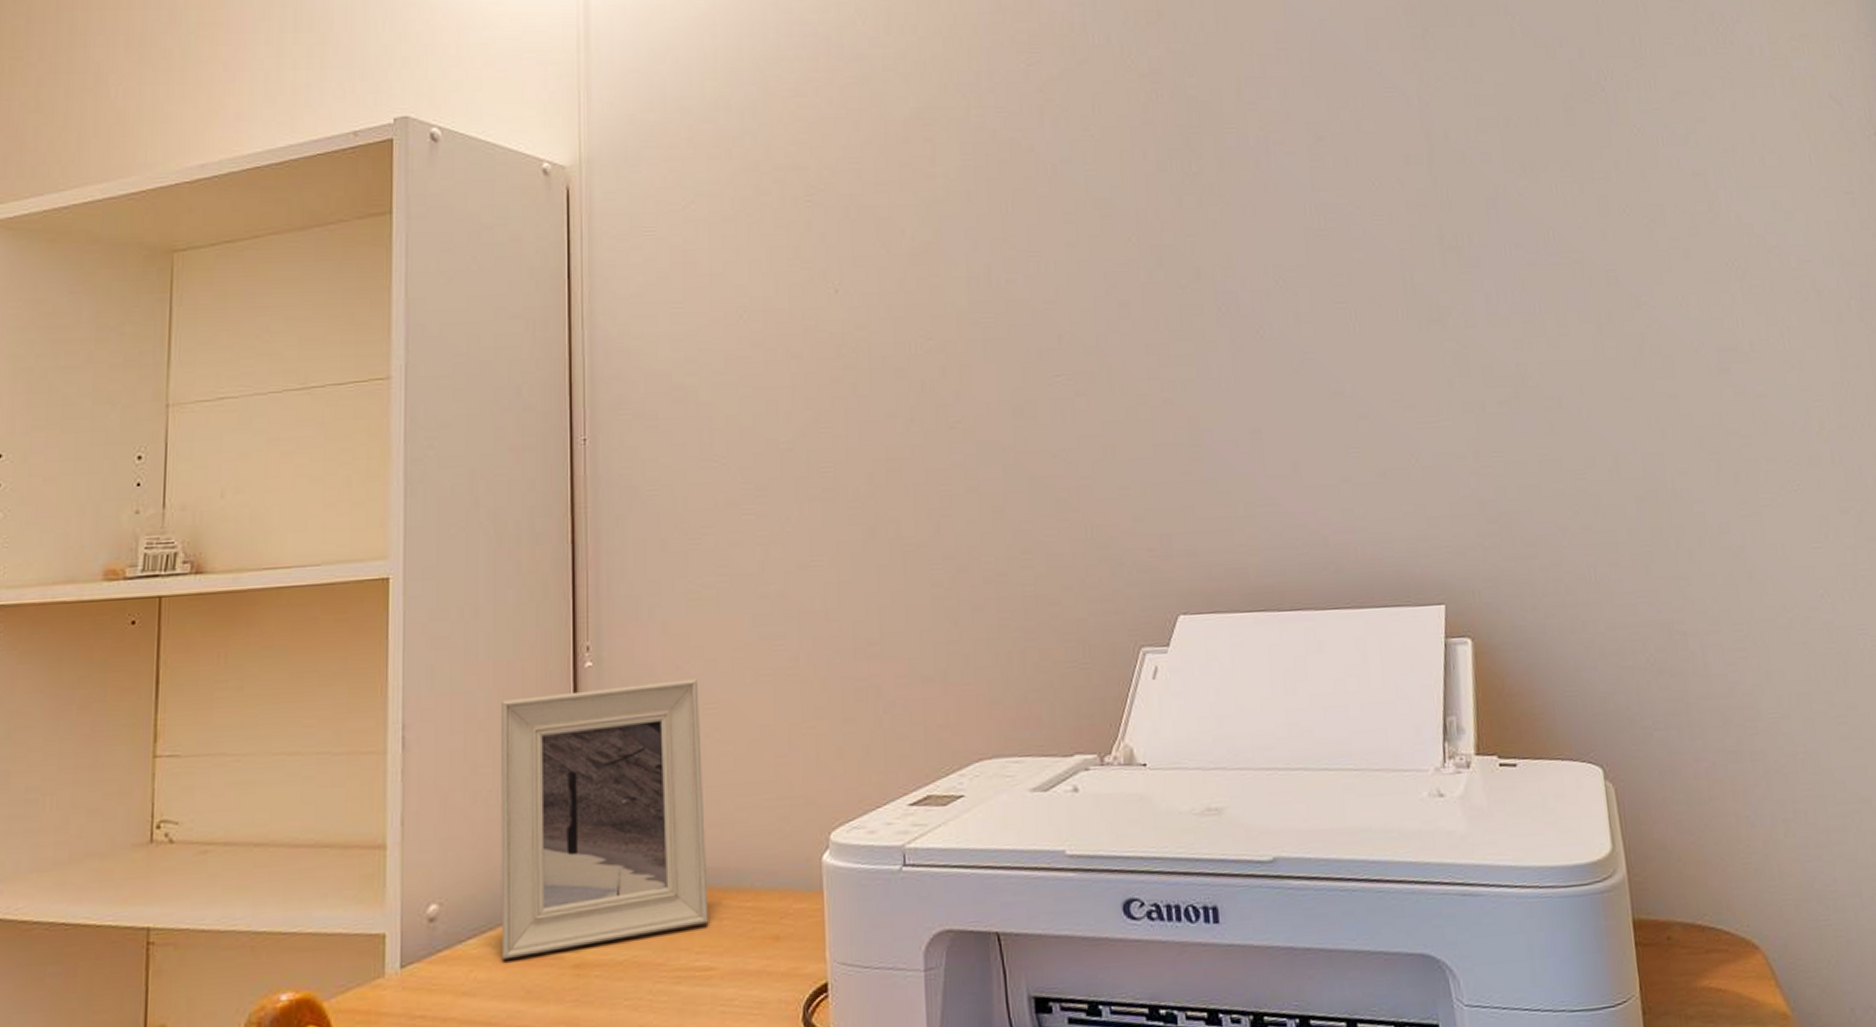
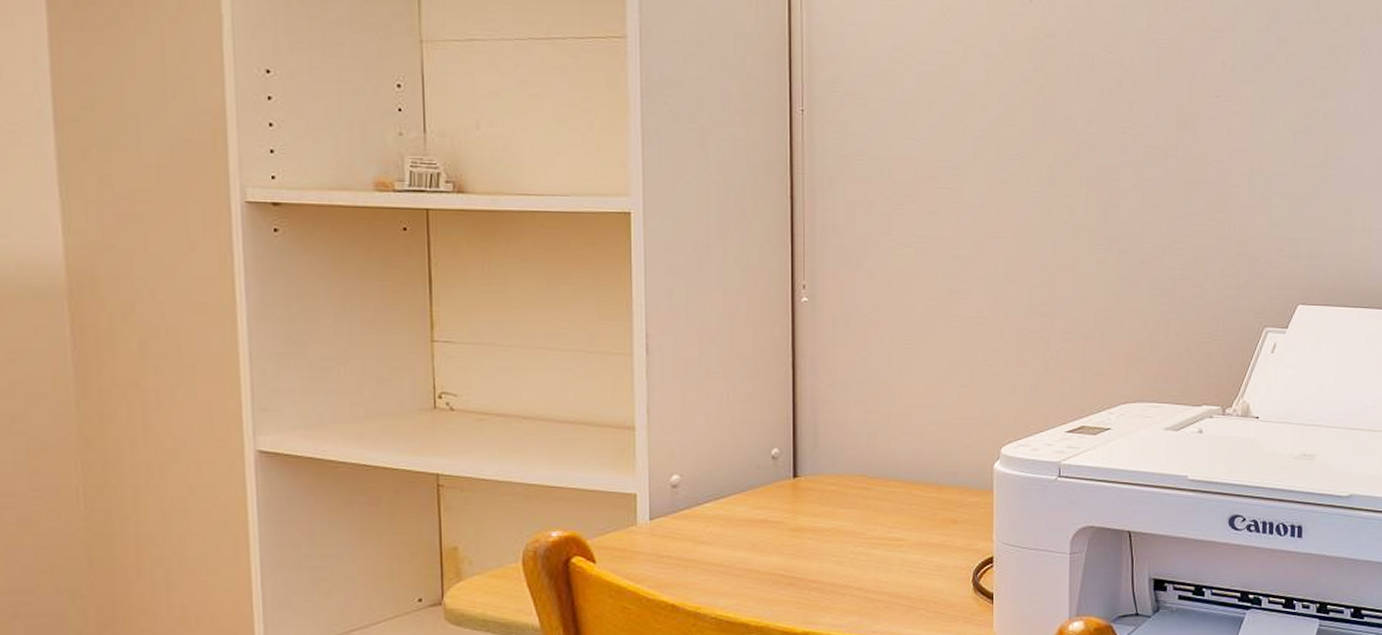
picture frame: present [501,679,709,959] -> none [730,319,901,520]

